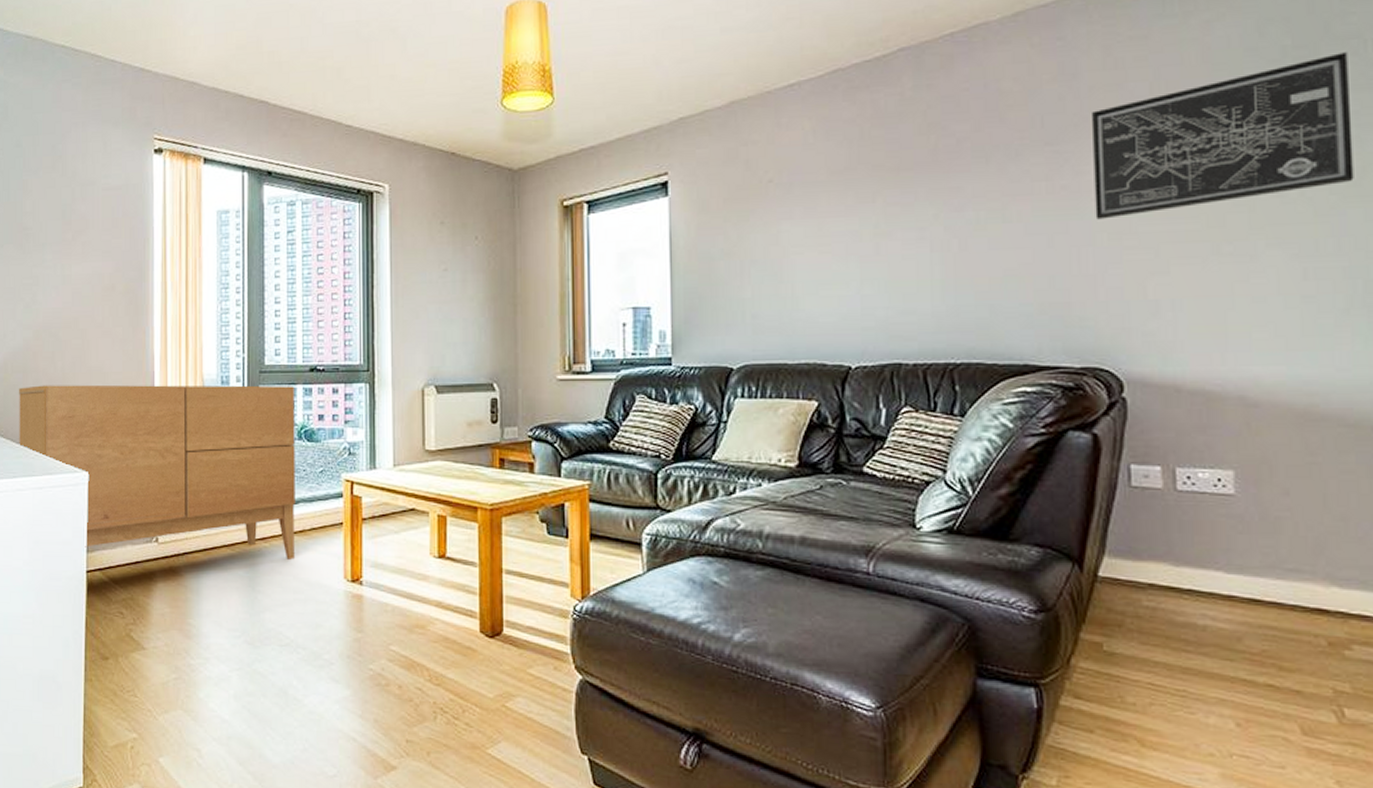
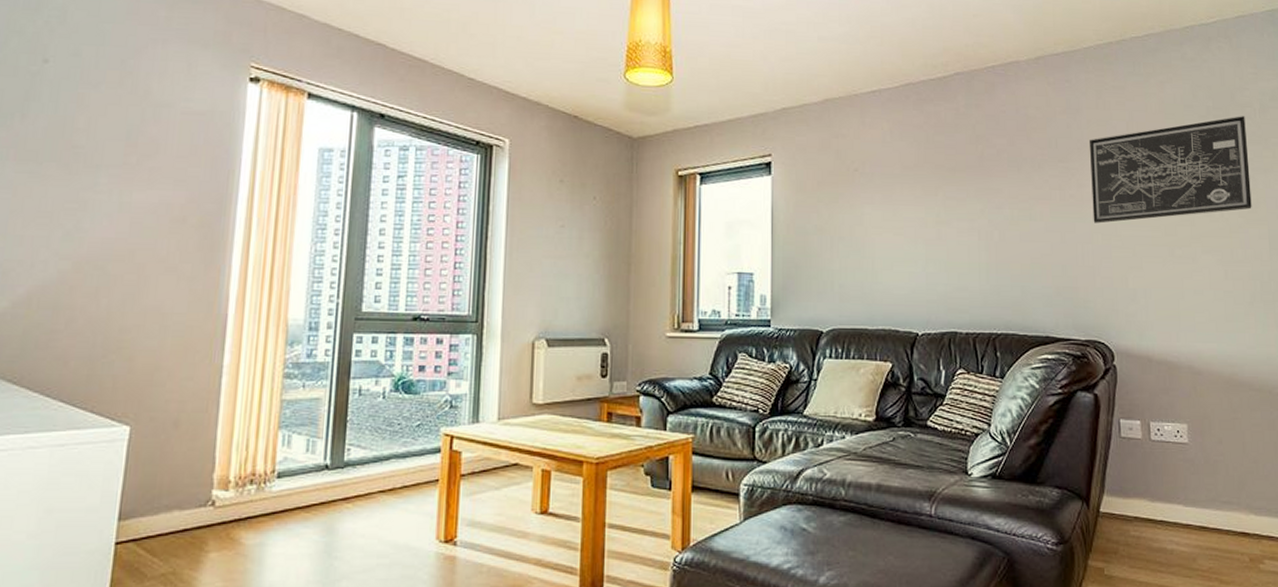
sideboard: present [19,385,295,560] -> none [38,325,394,521]

